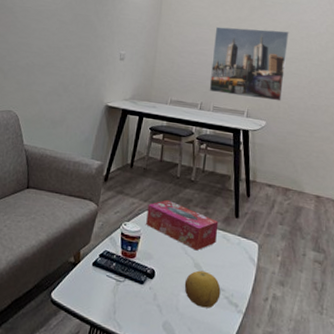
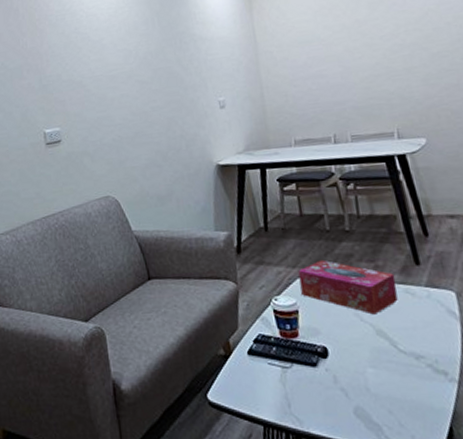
fruit: present [184,270,221,308] -> none [368,337,421,383]
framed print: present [209,26,289,101] -> none [329,20,441,119]

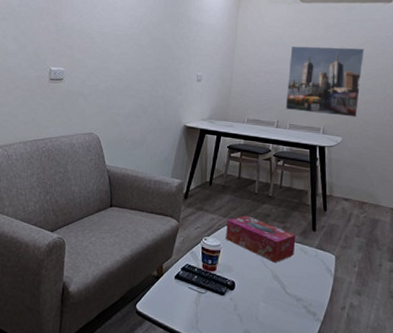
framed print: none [329,20,441,119] -> present [285,46,365,118]

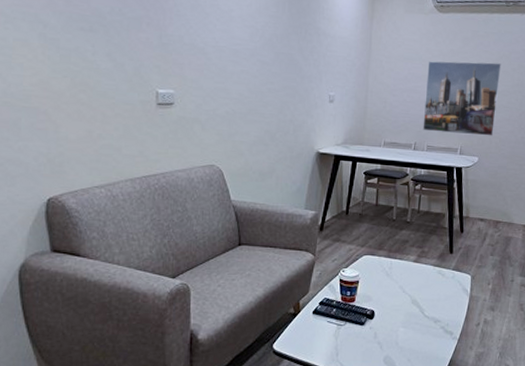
tissue box: present [226,215,296,263] -> none [364,242,434,288]

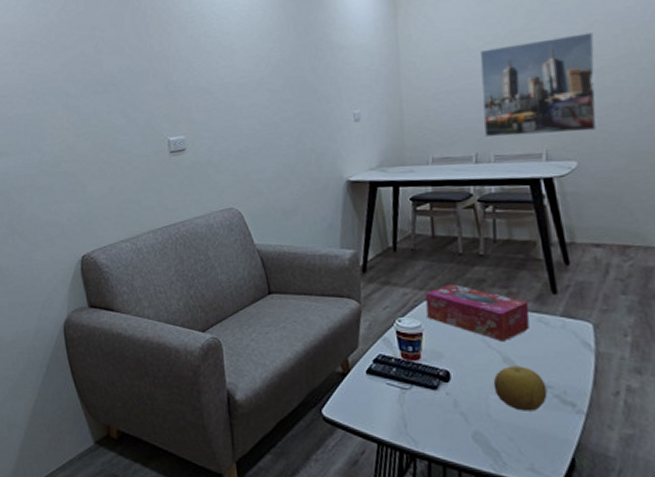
tissue box: none [364,242,434,288] -> present [425,283,530,342]
fruit: none [403,306,437,339] -> present [493,366,548,411]

